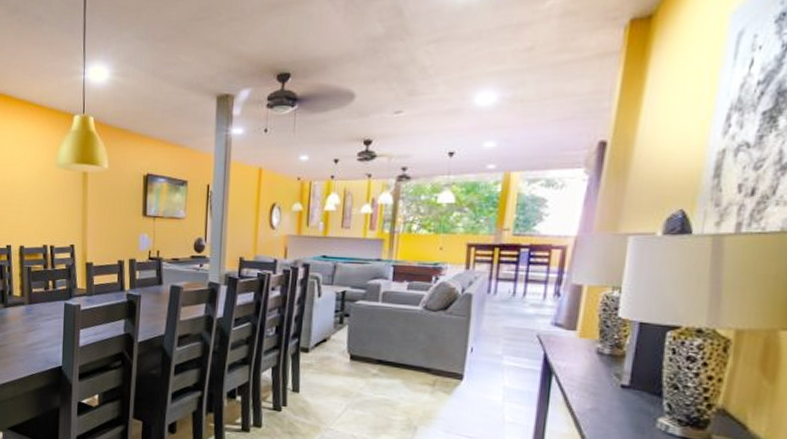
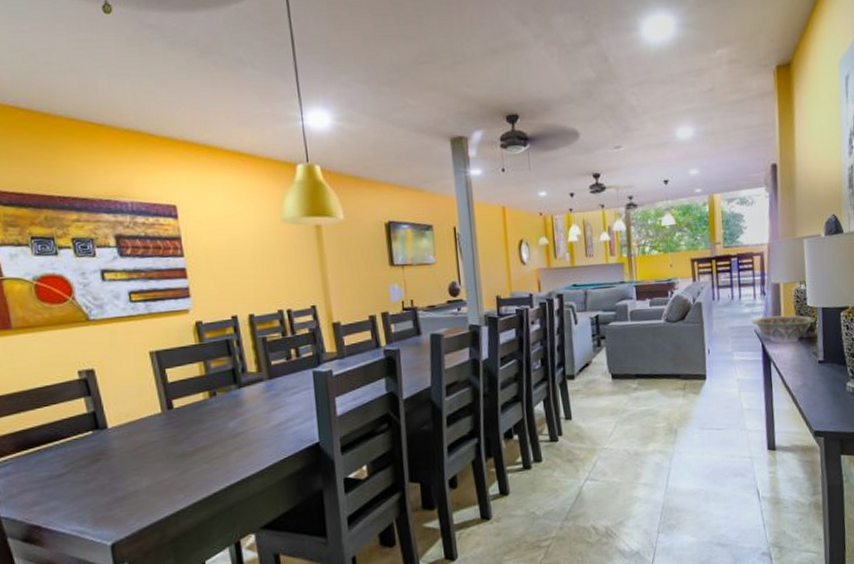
decorative bowl: none [536,321,628,358] -> present [752,315,816,344]

